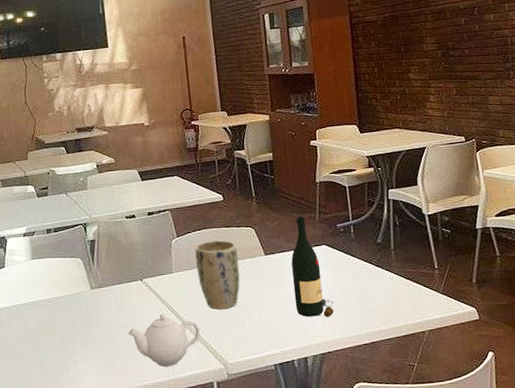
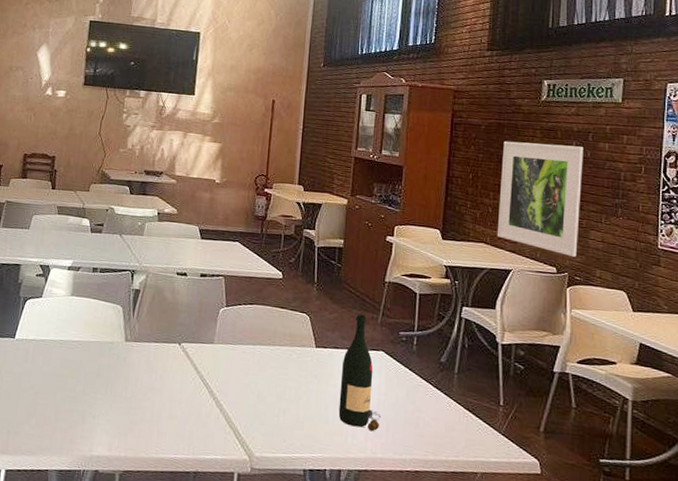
teapot: present [128,313,200,367] -> none [154,384,231,445]
plant pot: present [195,240,240,309] -> none [239,318,287,396]
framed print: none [400,22,480,124] -> present [497,141,584,257]

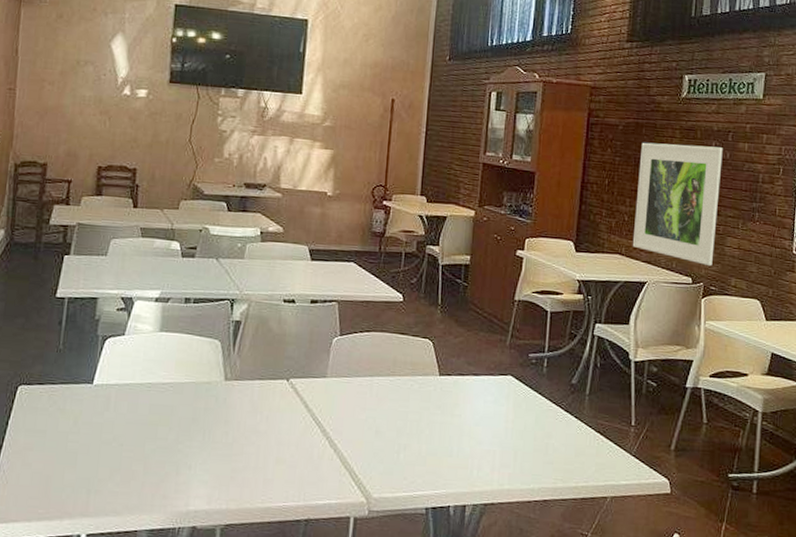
wine bottle: present [338,314,381,432] -> none [463,336,508,462]

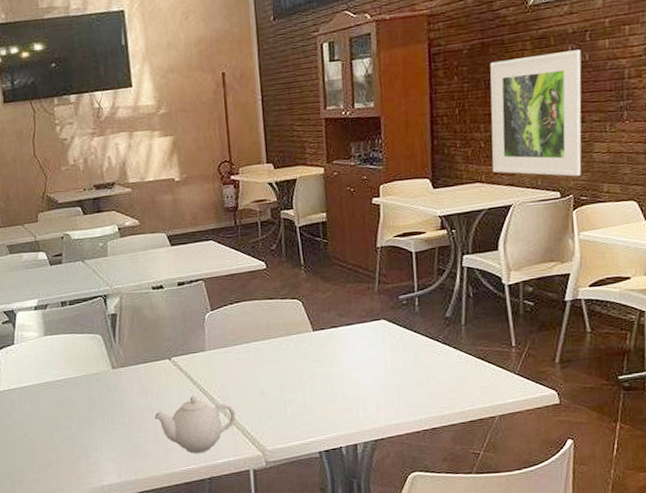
teapot: none [259,424,346,490] -> present [154,395,236,454]

